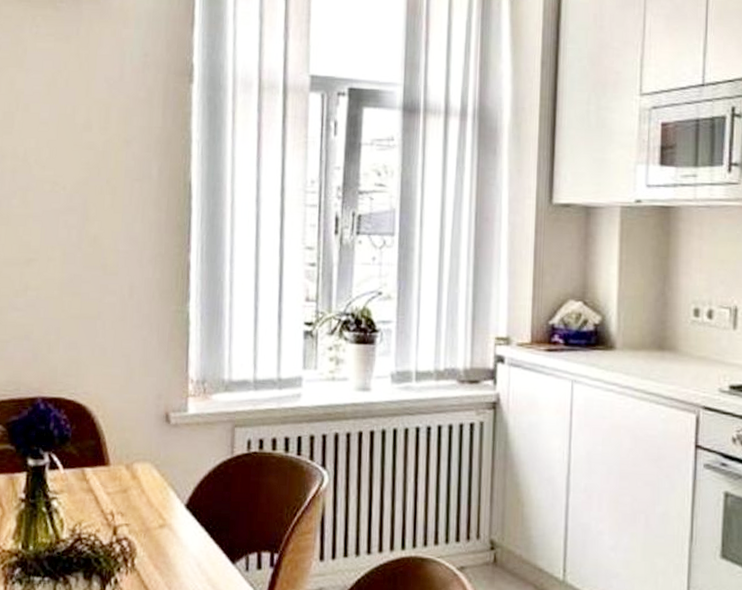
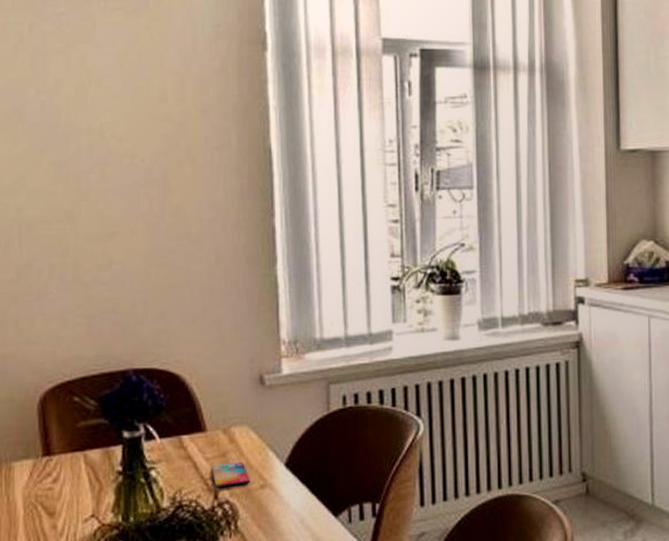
smartphone: none [112,499,150,524] -> present [211,461,250,488]

